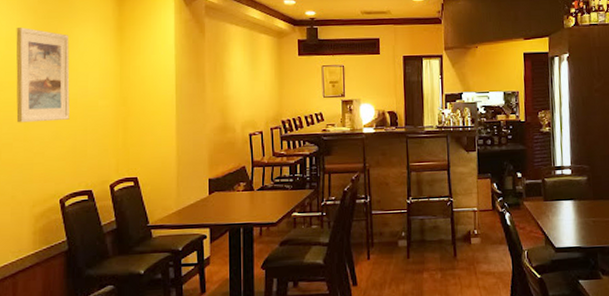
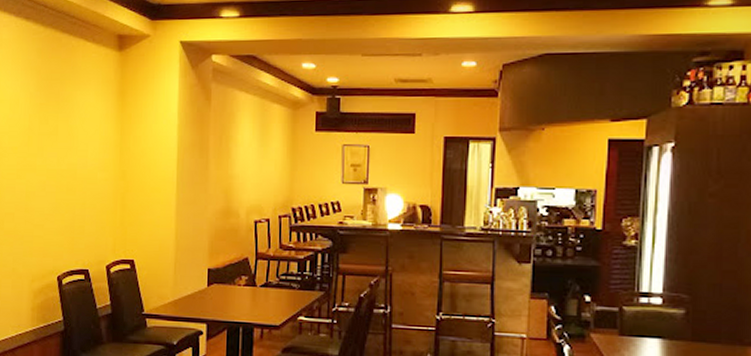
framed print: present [16,27,70,123] -> none [18,89,71,193]

